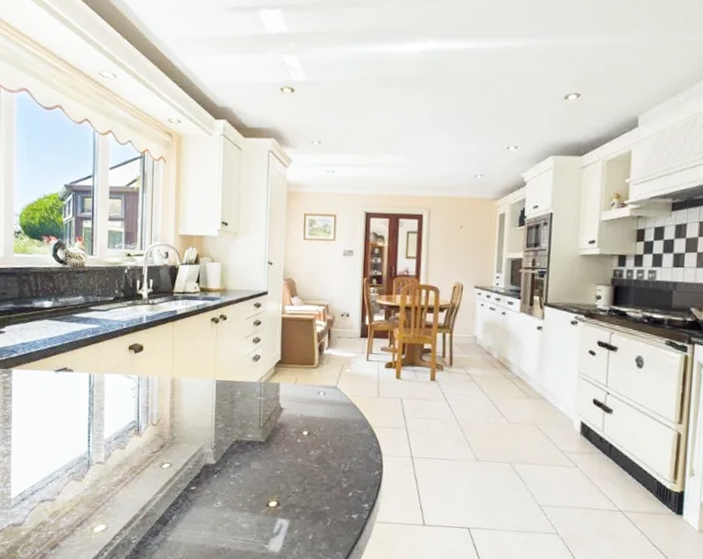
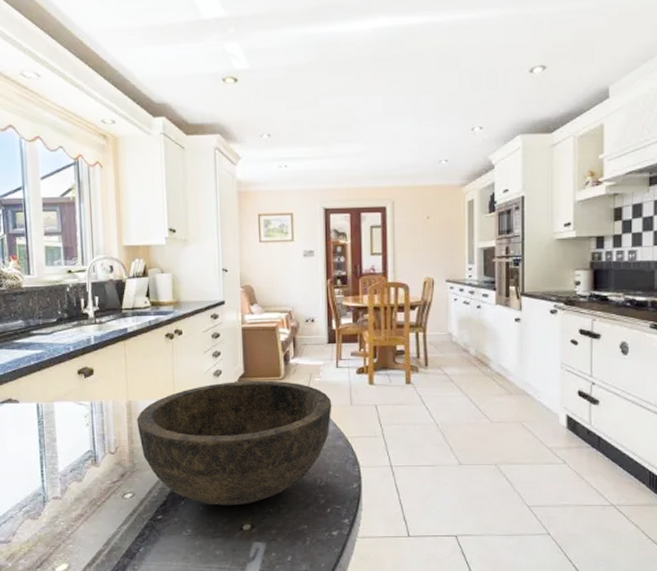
bowl: none [179,366,361,483] -> present [137,380,332,506]

